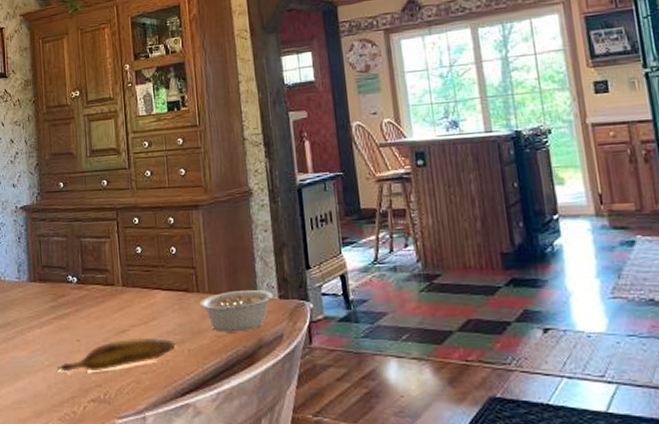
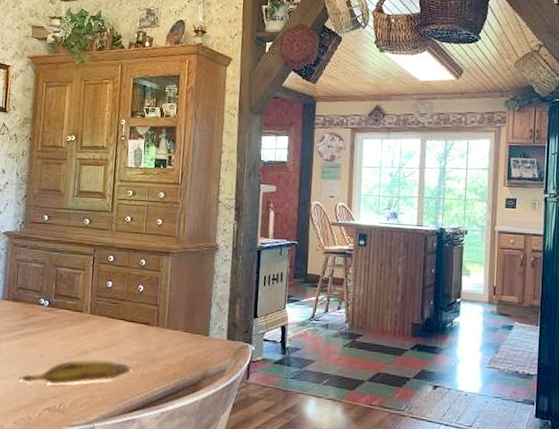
legume: present [199,290,284,332] -> none [157,329,233,364]

